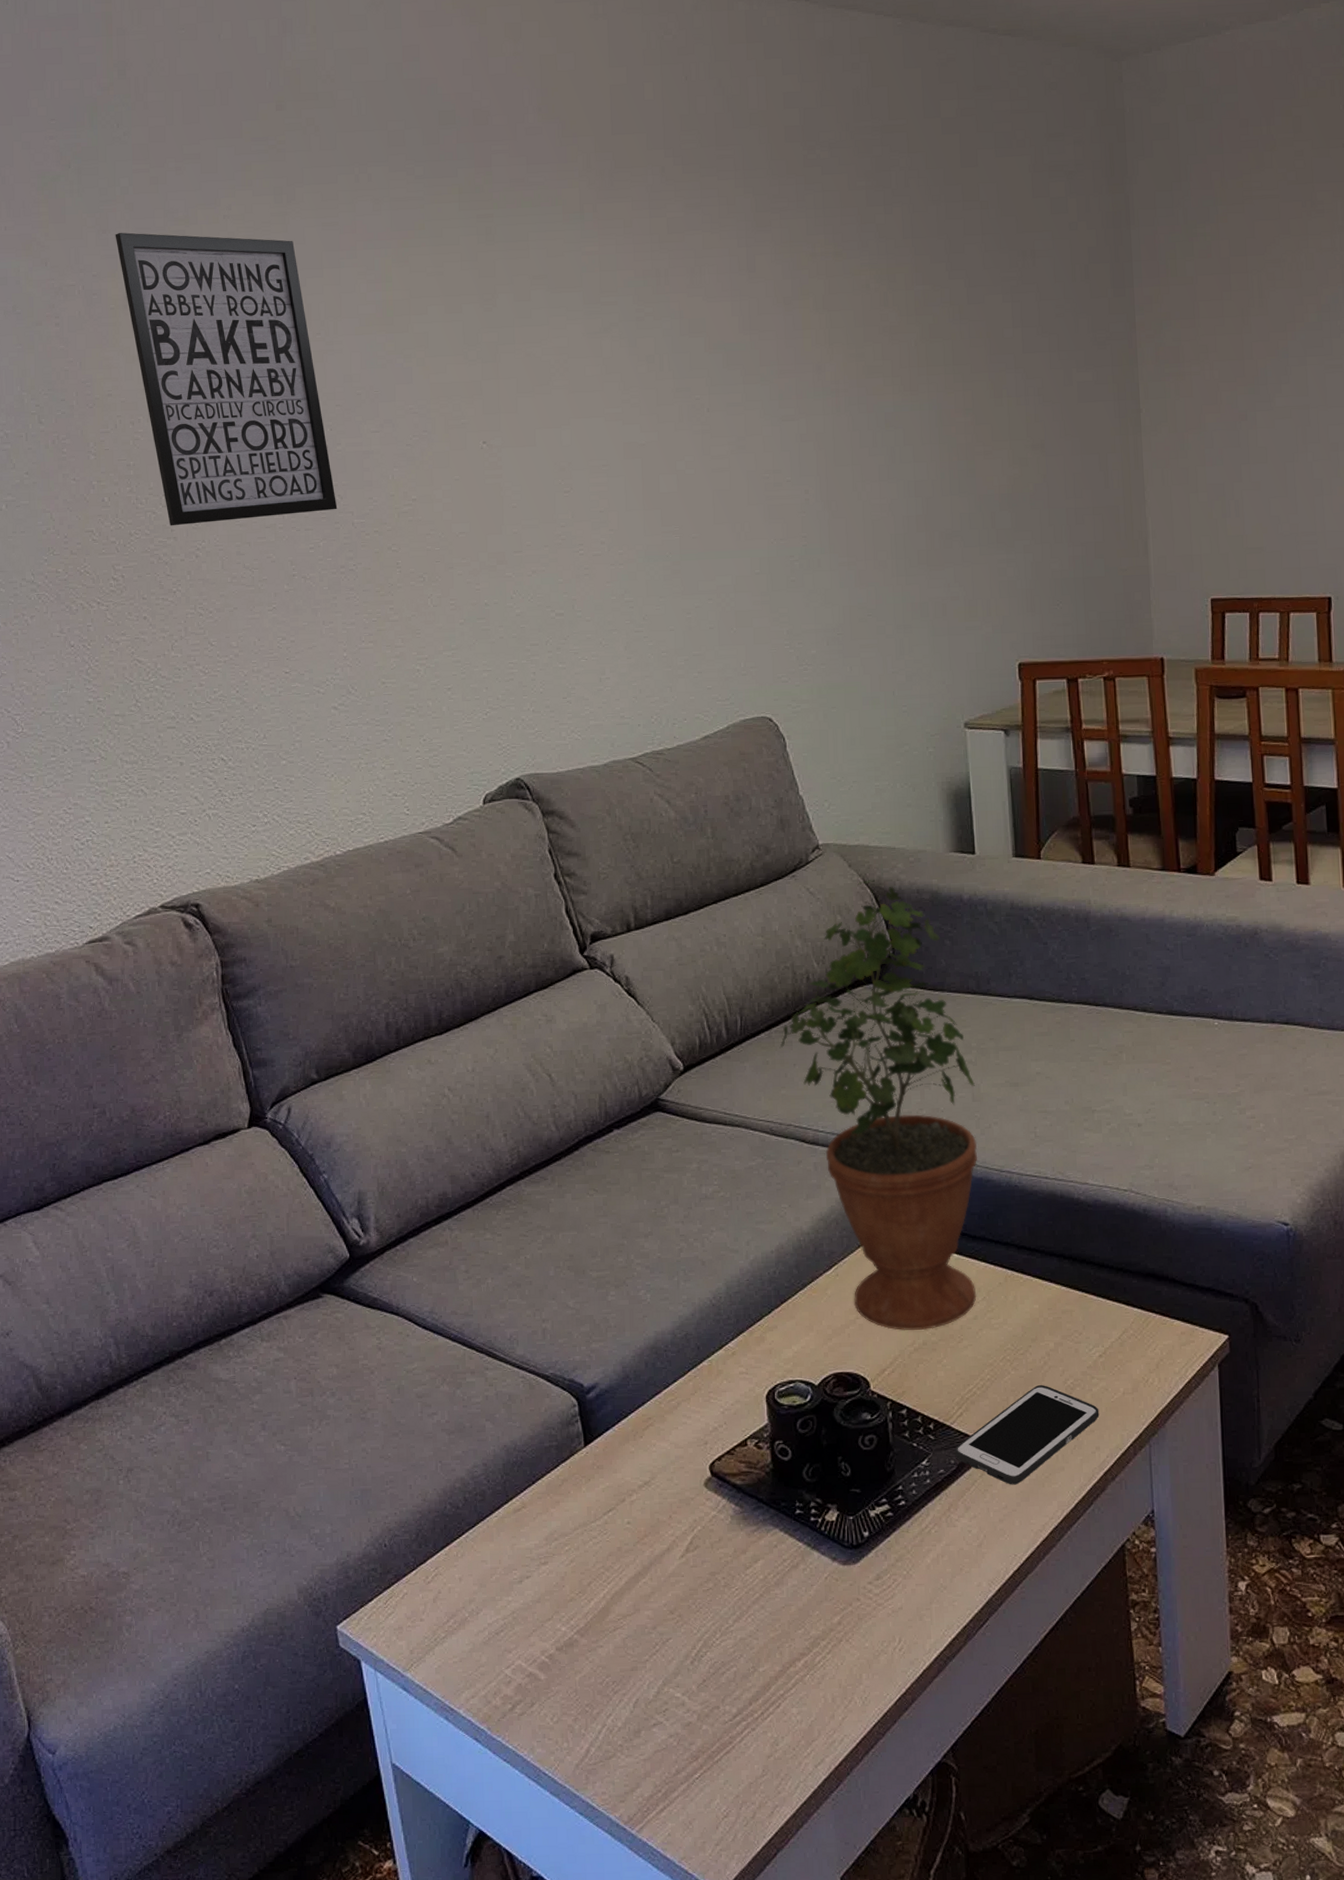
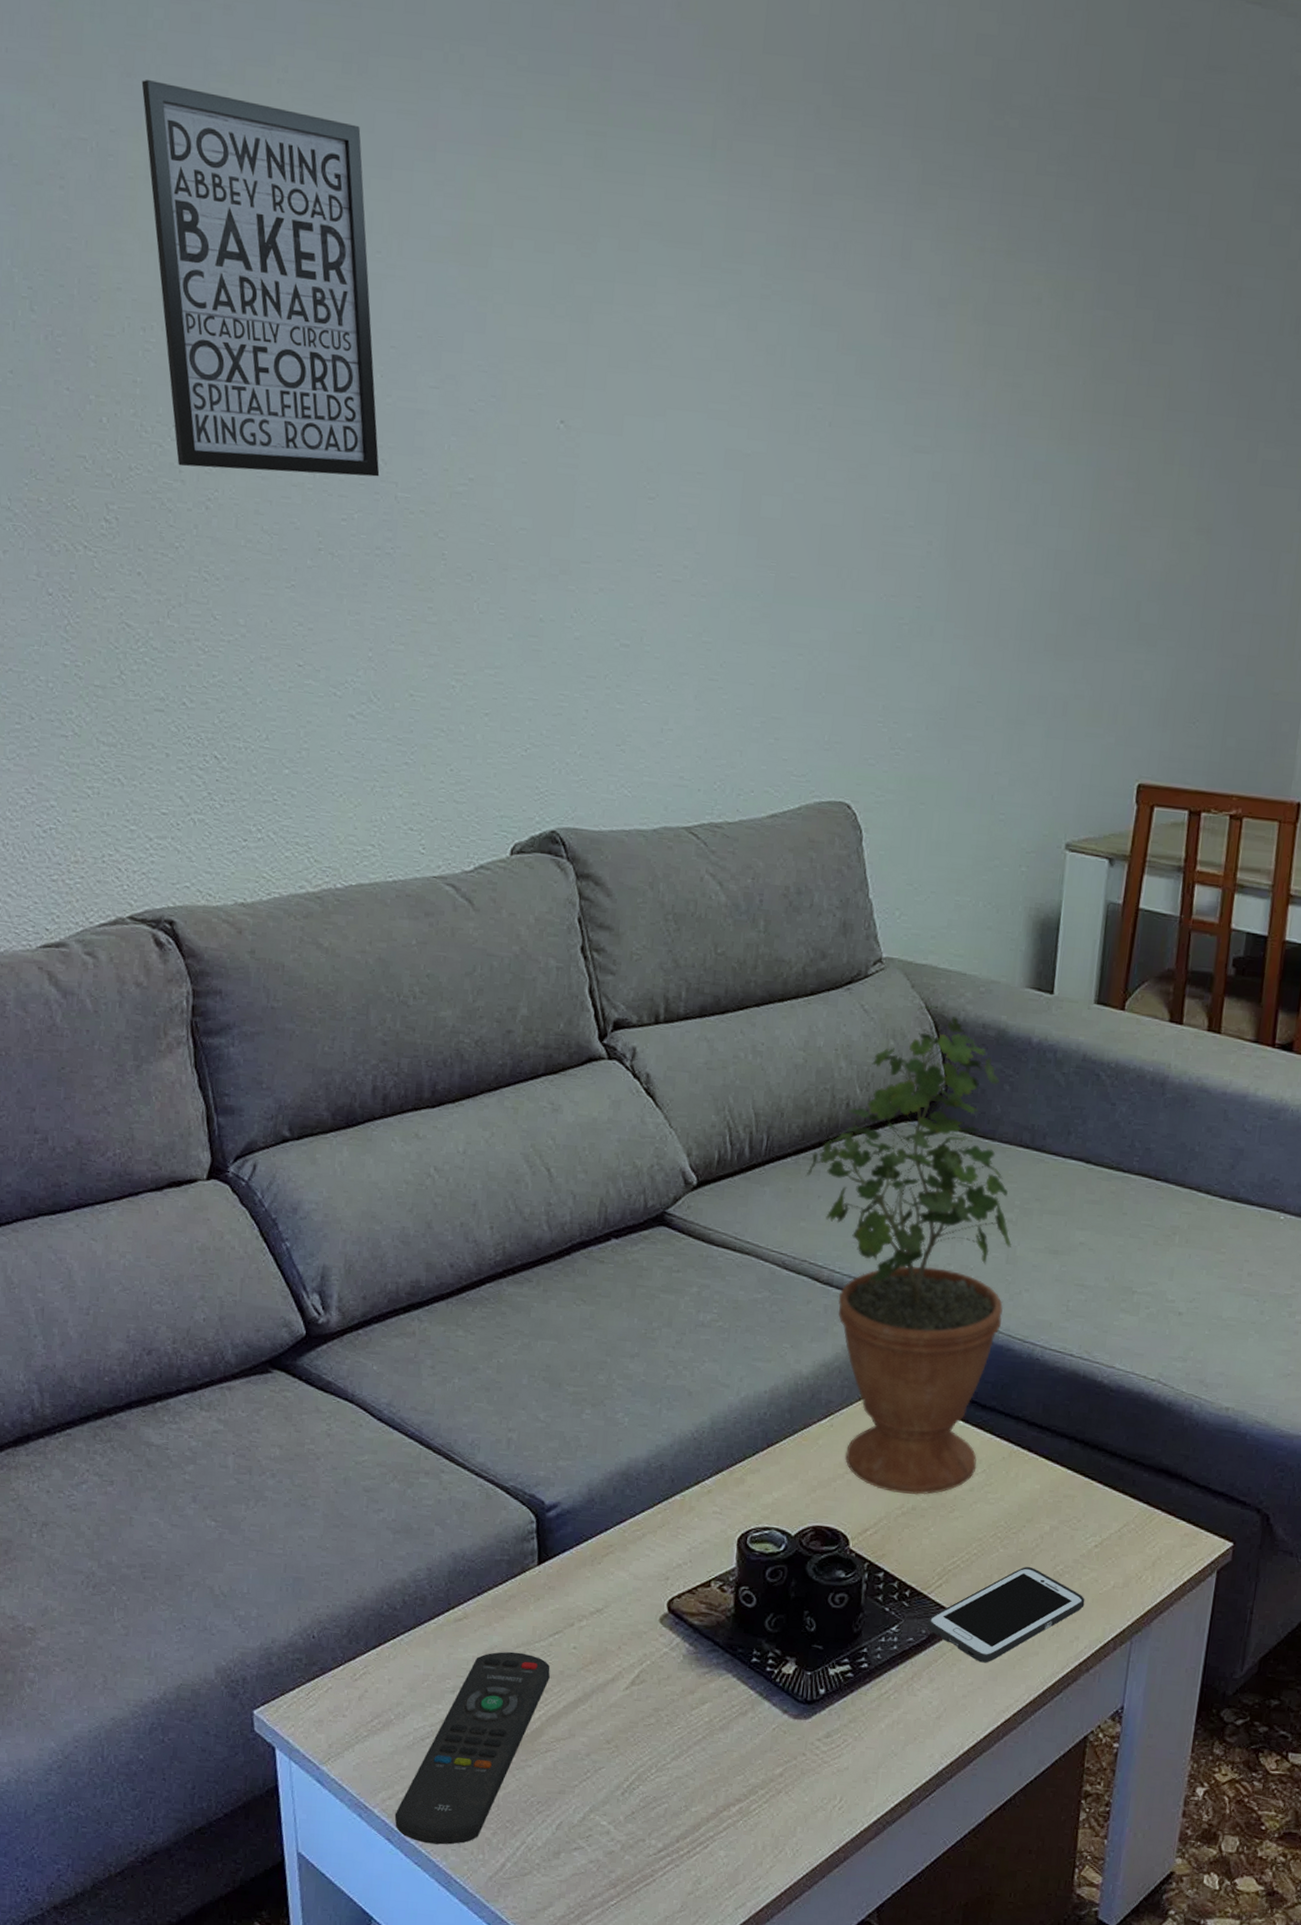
remote control: none [479,1534,609,1738] -> present [394,1651,550,1845]

